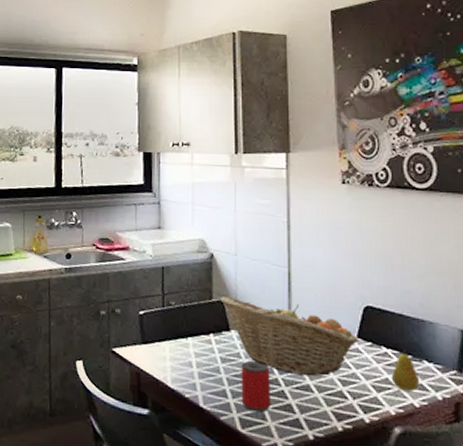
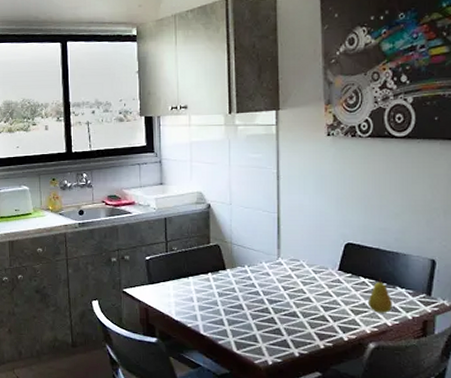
fruit basket: present [220,296,360,377] -> none [217,240,341,305]
beverage can: present [241,361,270,413] -> none [236,295,261,336]

